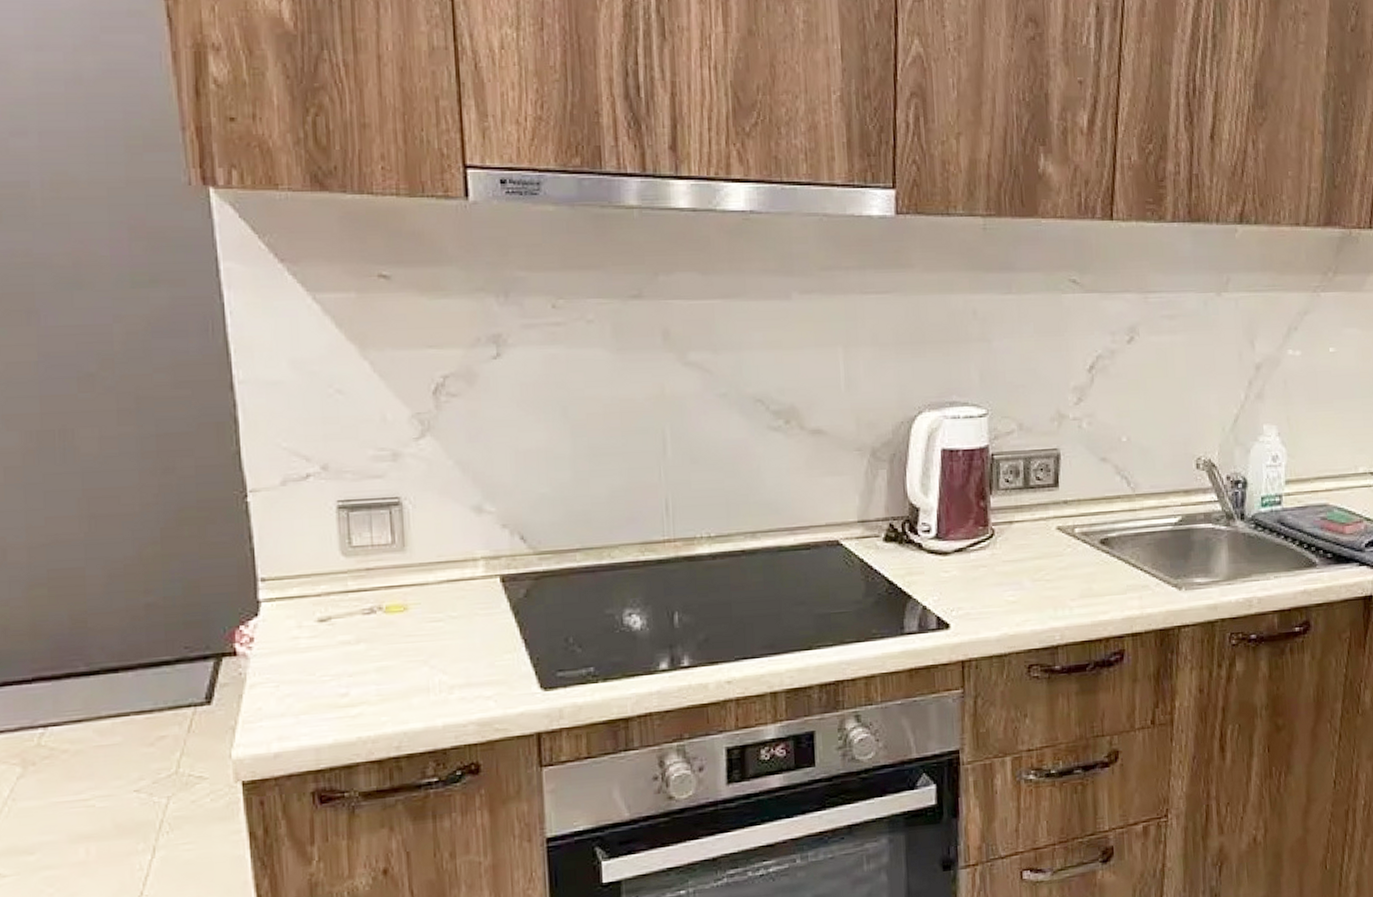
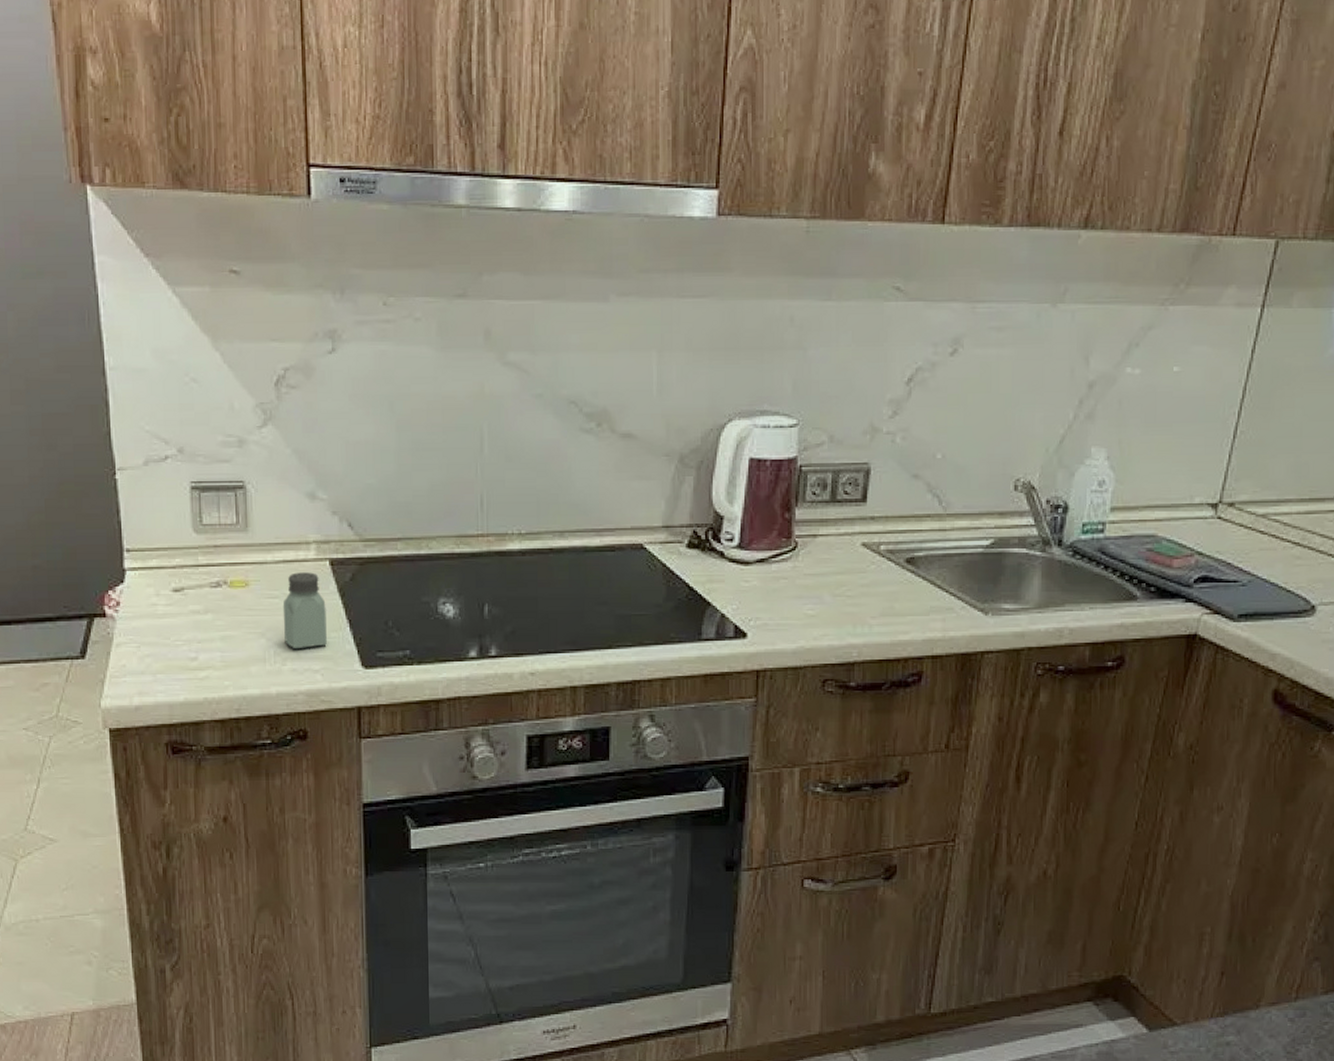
saltshaker: none [448,591,500,676] -> present [282,572,327,650]

